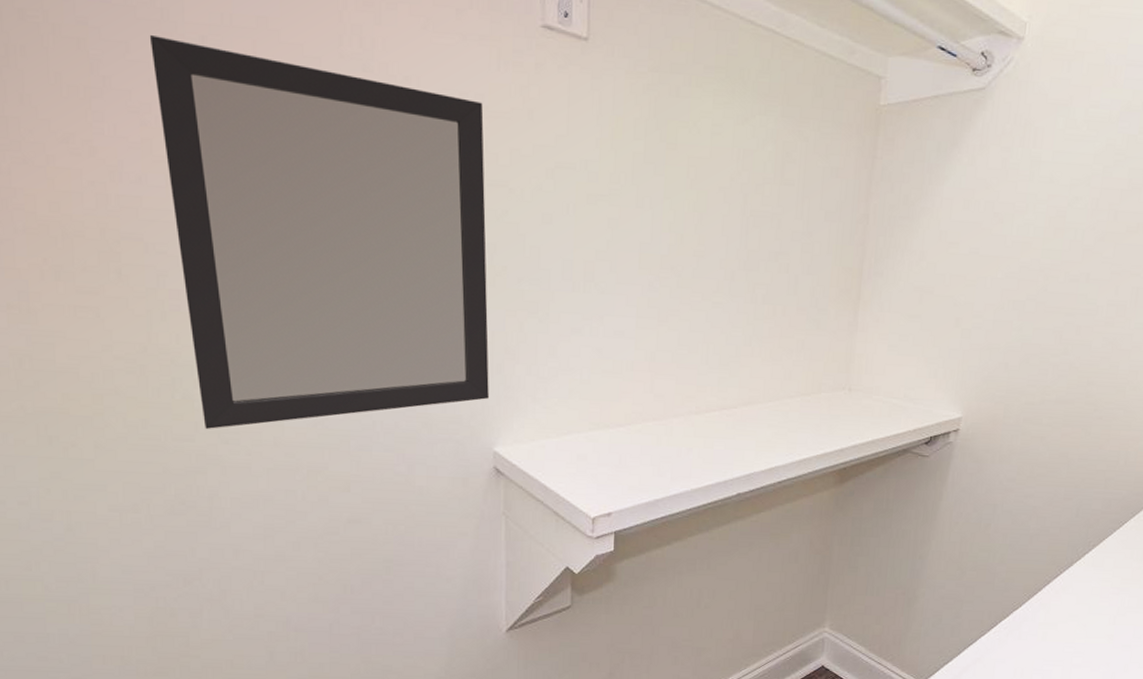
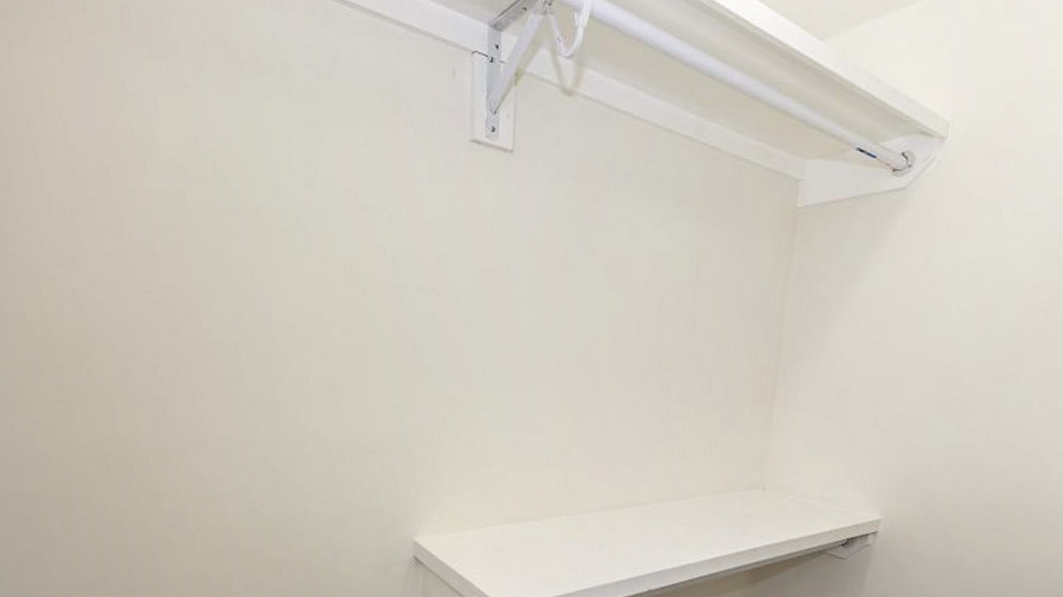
home mirror: present [149,35,489,429] -> none [126,160,415,514]

